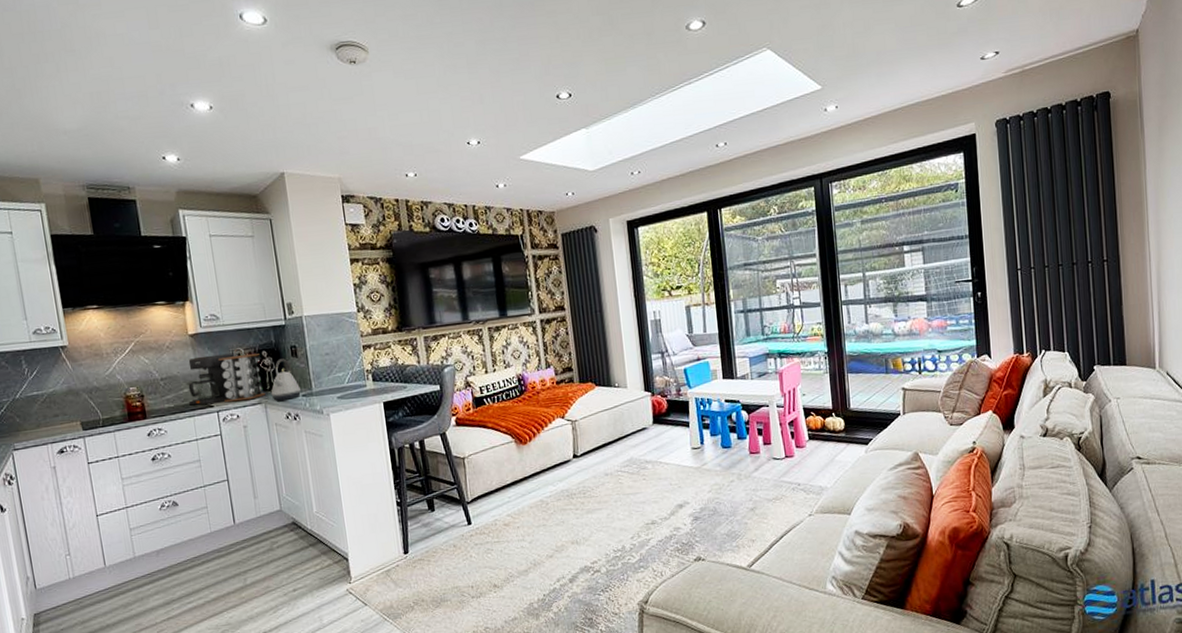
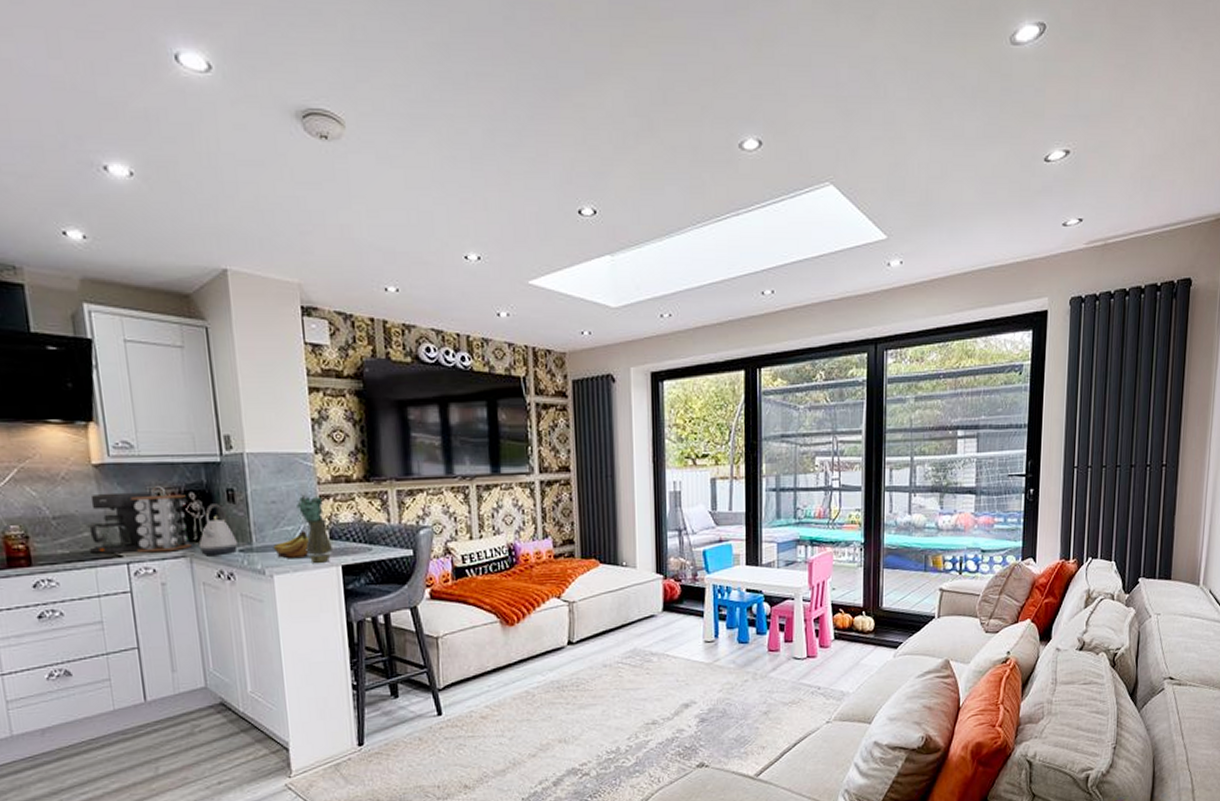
fruit: none [328,375,356,400] -> present [272,530,309,559]
vase: none [345,345,375,402] -> present [296,493,332,563]

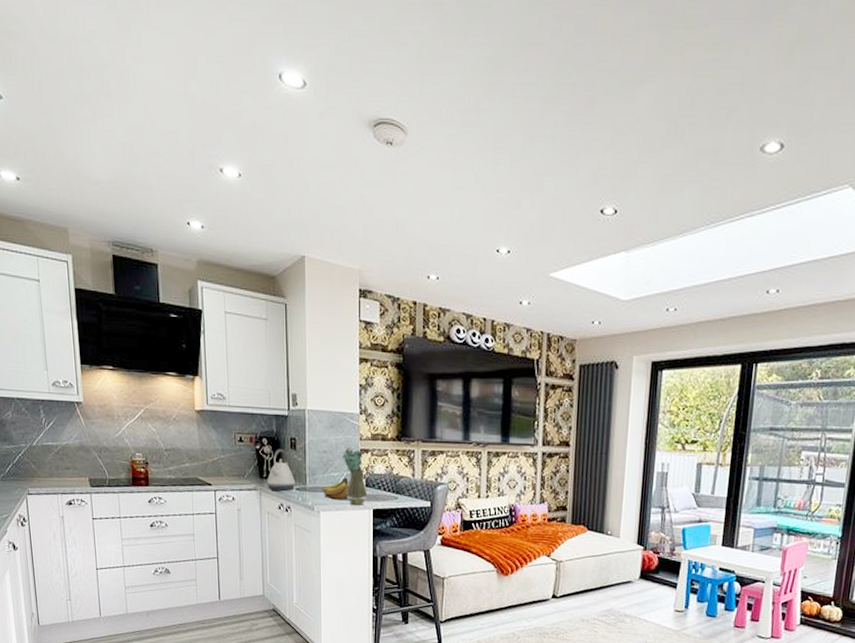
coffee maker: present [89,491,157,555] -> none [189,433,239,483]
spice rack: present [131,486,192,553] -> none [221,431,262,485]

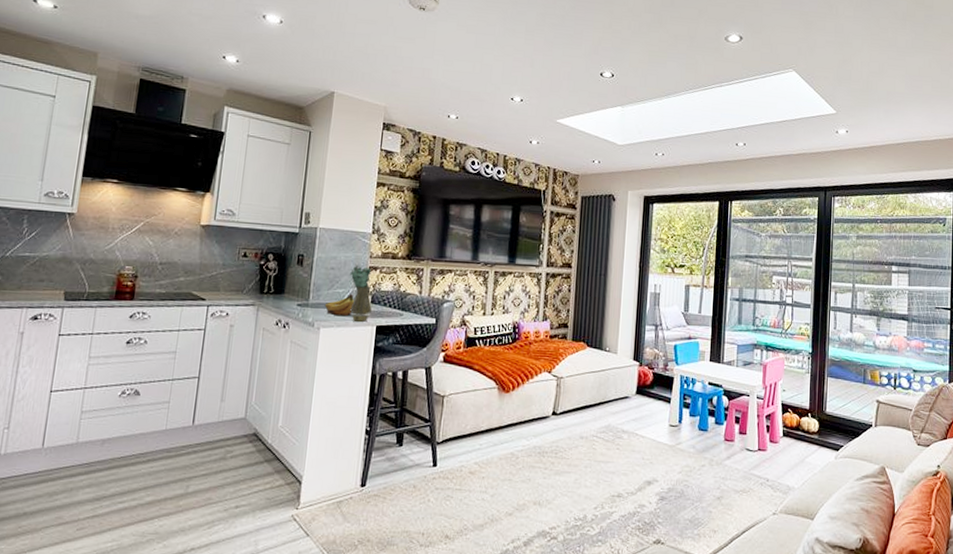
kettle: present [266,449,295,492] -> none [266,265,298,308]

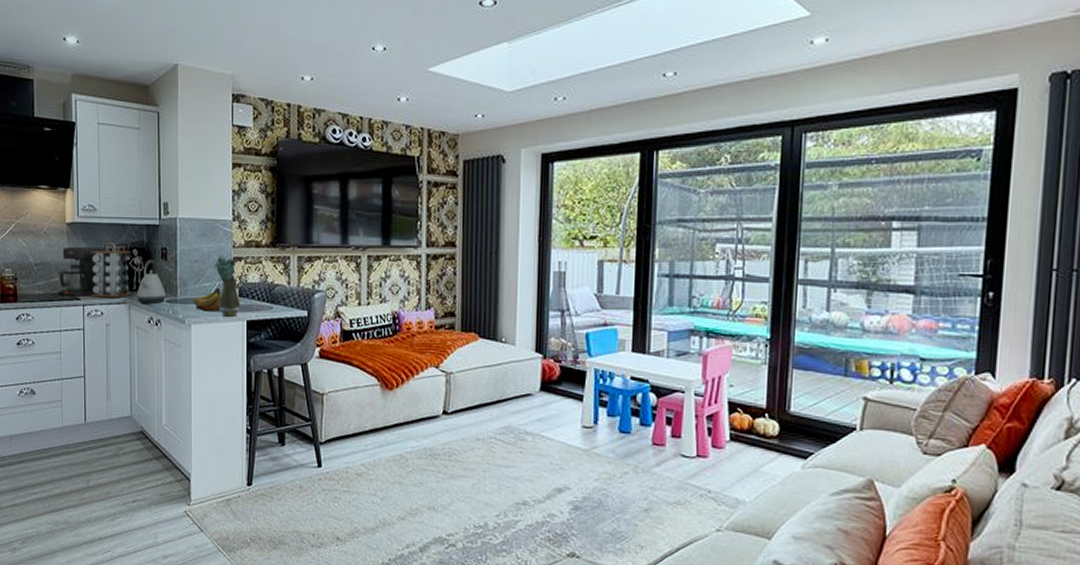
coffee maker: none [181,248,244,298] -> present [58,246,109,297]
spice rack: none [218,247,266,300] -> present [91,243,131,298]
kettle: none [266,265,298,308] -> present [136,260,165,305]

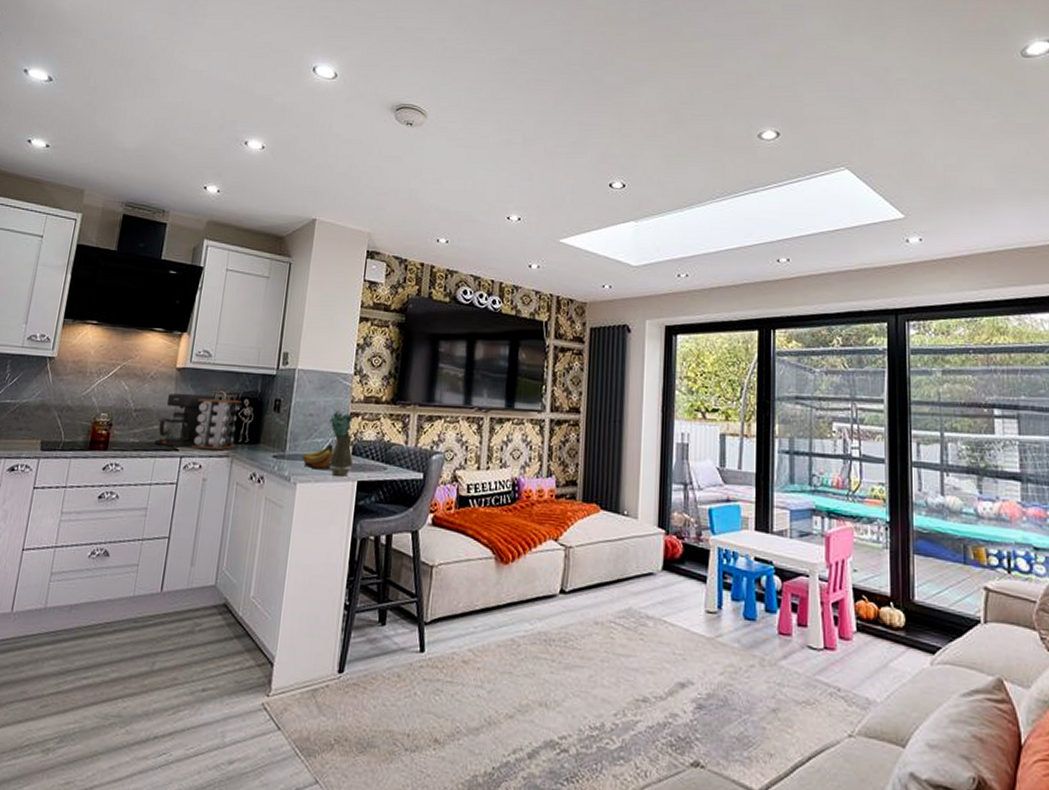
kettle: present [136,260,165,305] -> none [241,411,274,460]

